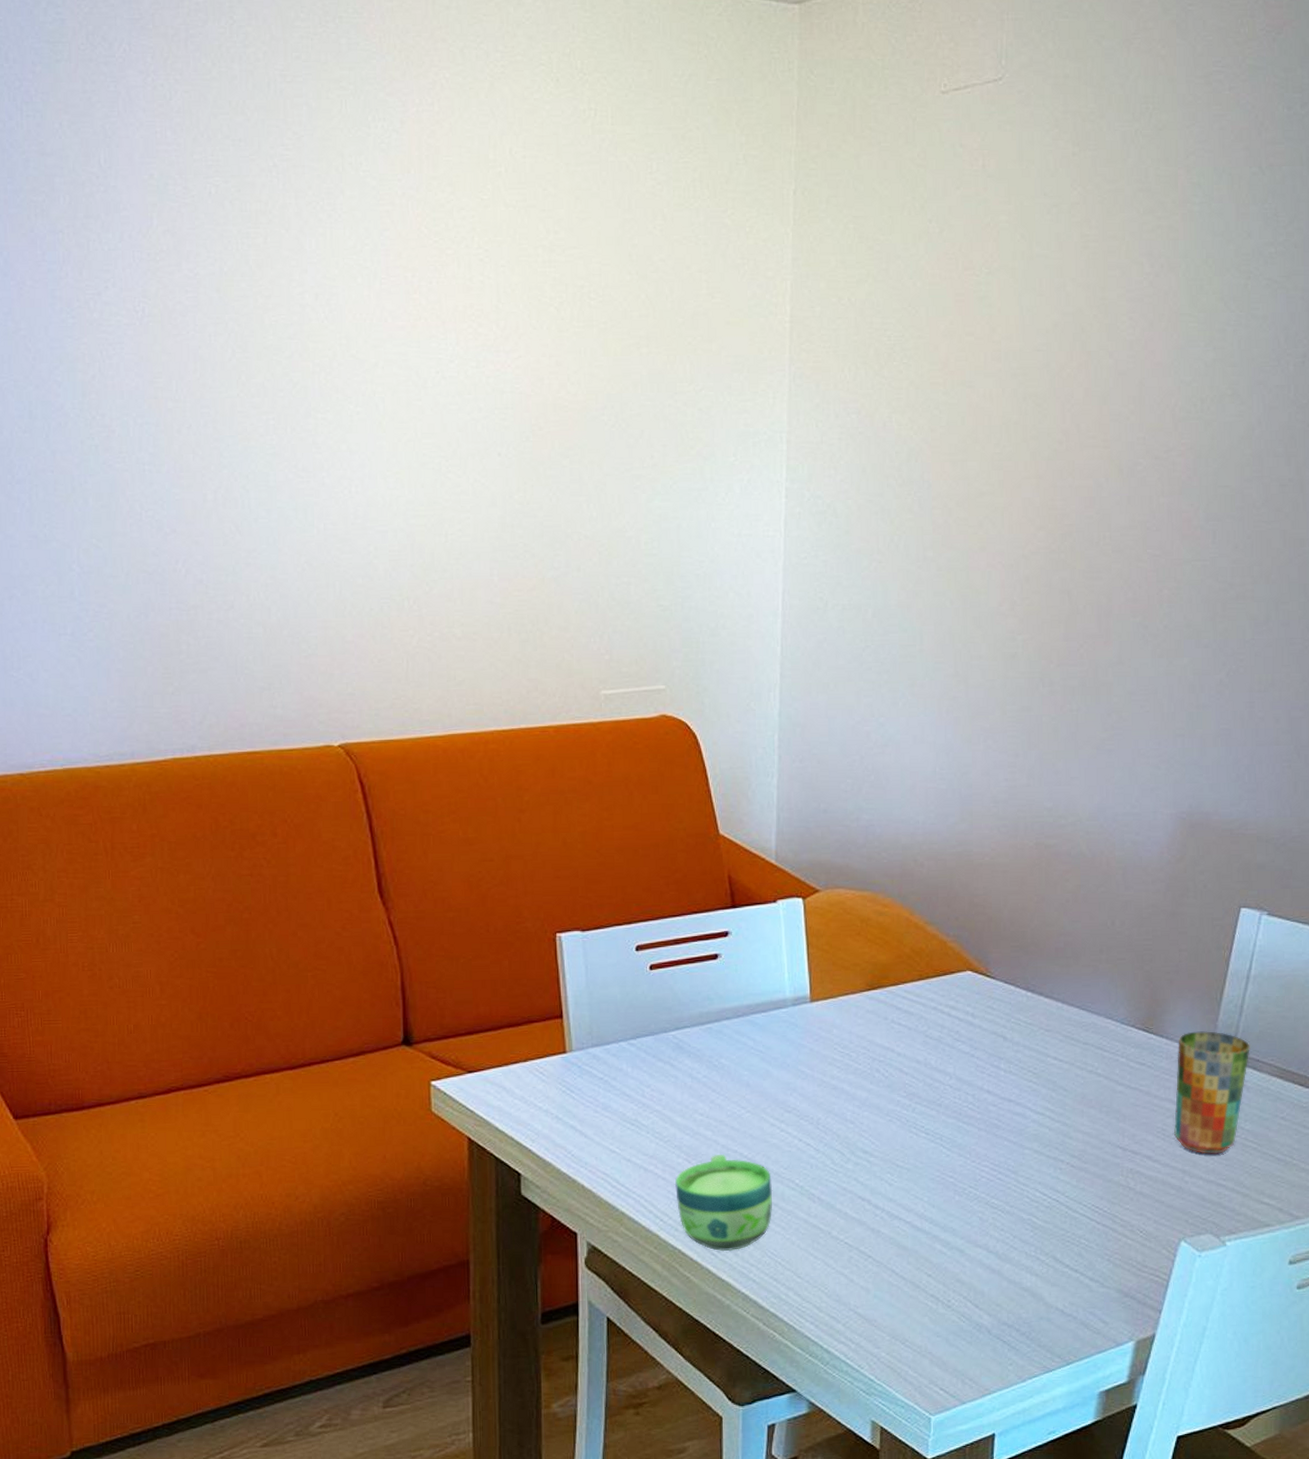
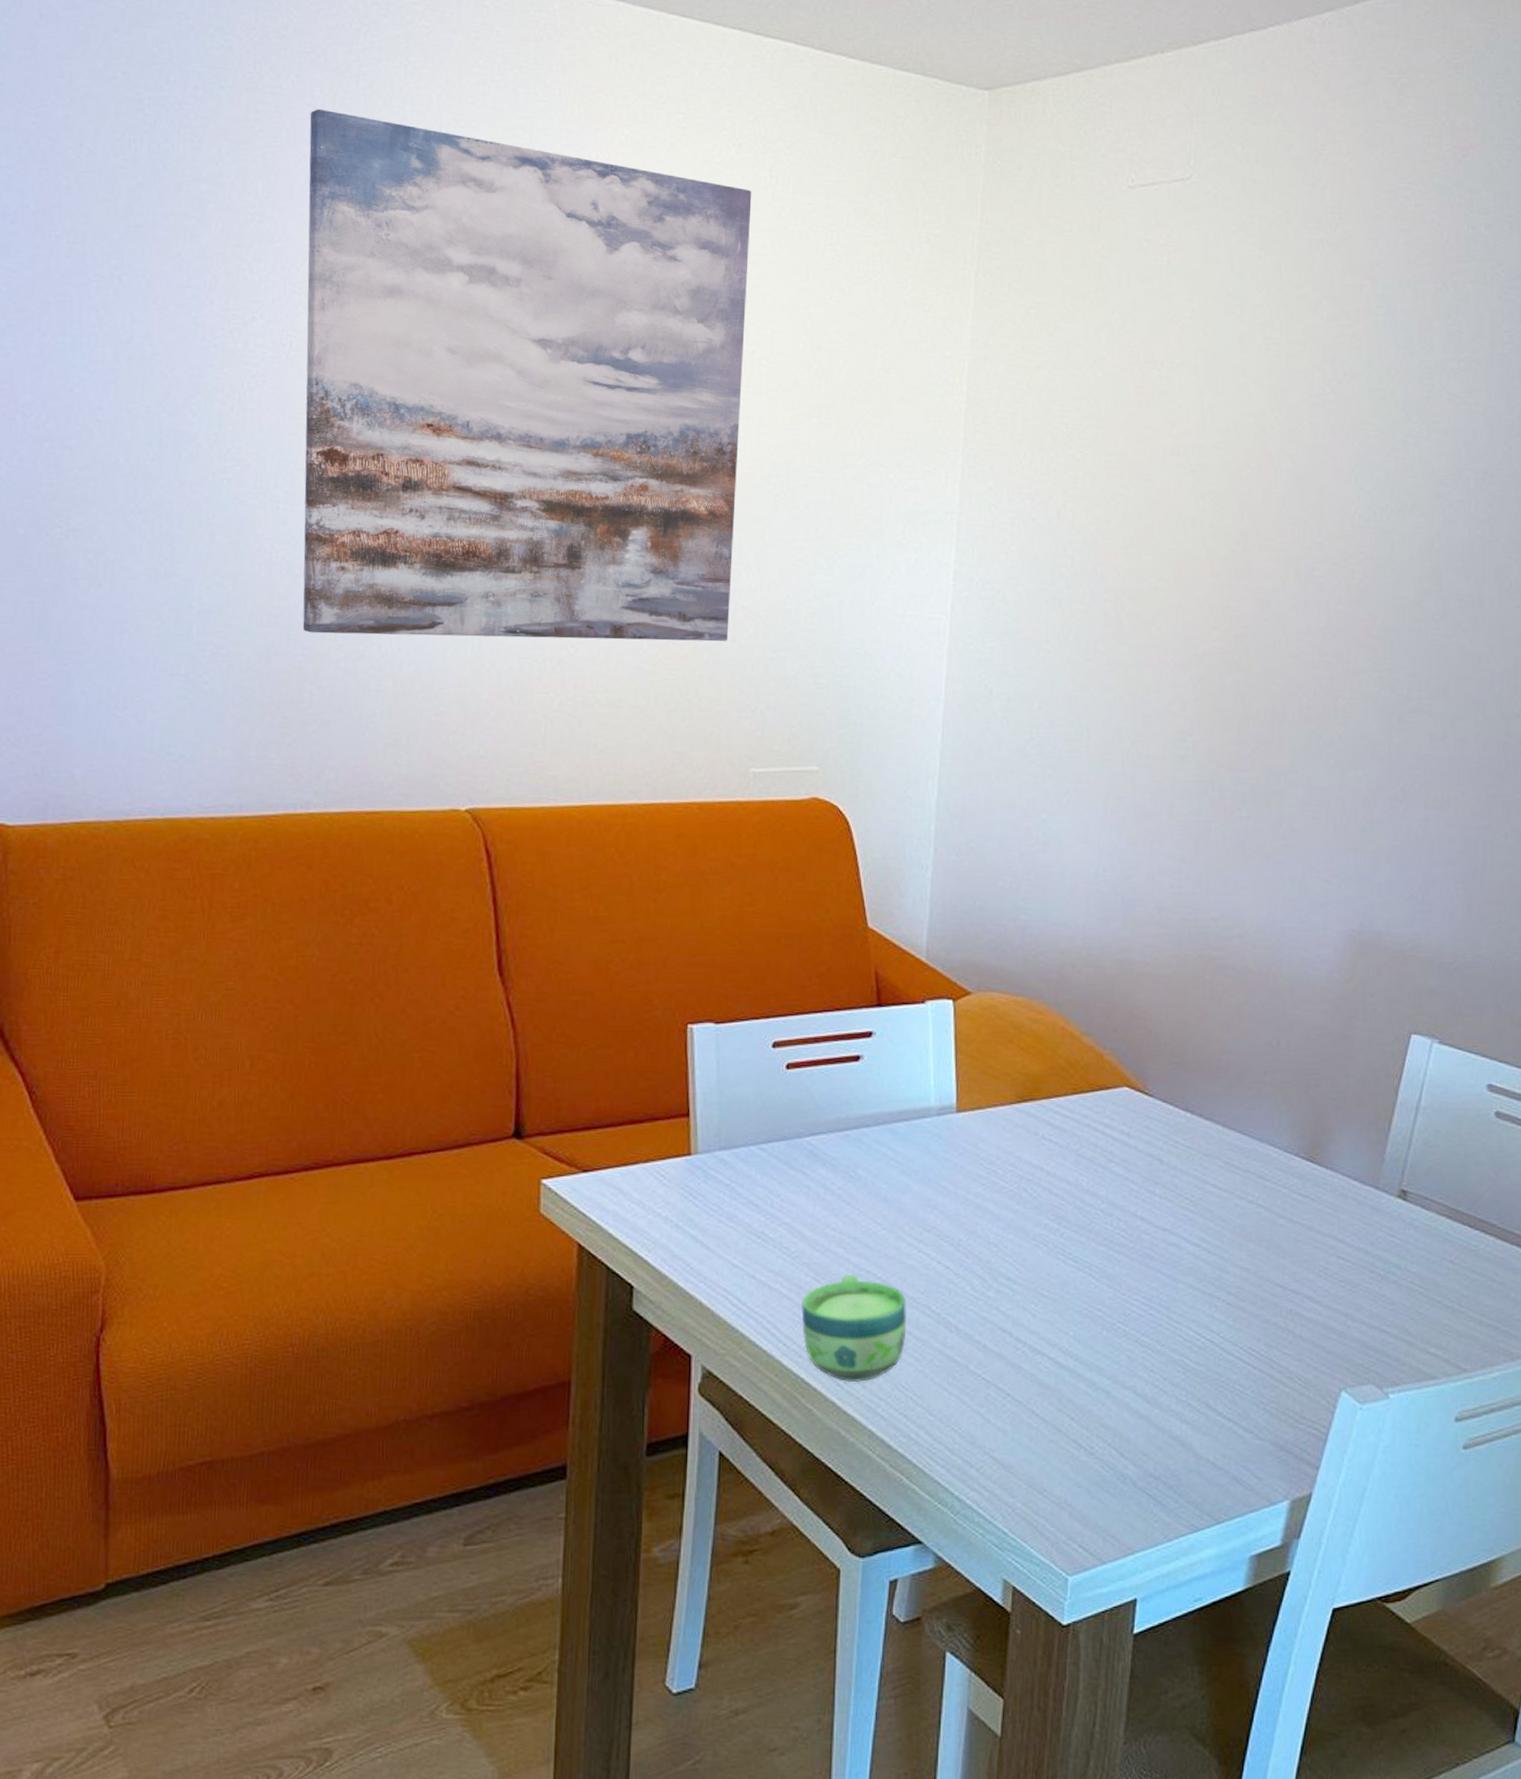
wall art: none [143,75,574,587] -> present [302,108,752,642]
cup: present [1174,1031,1250,1154] -> none [1337,1164,1418,1297]

